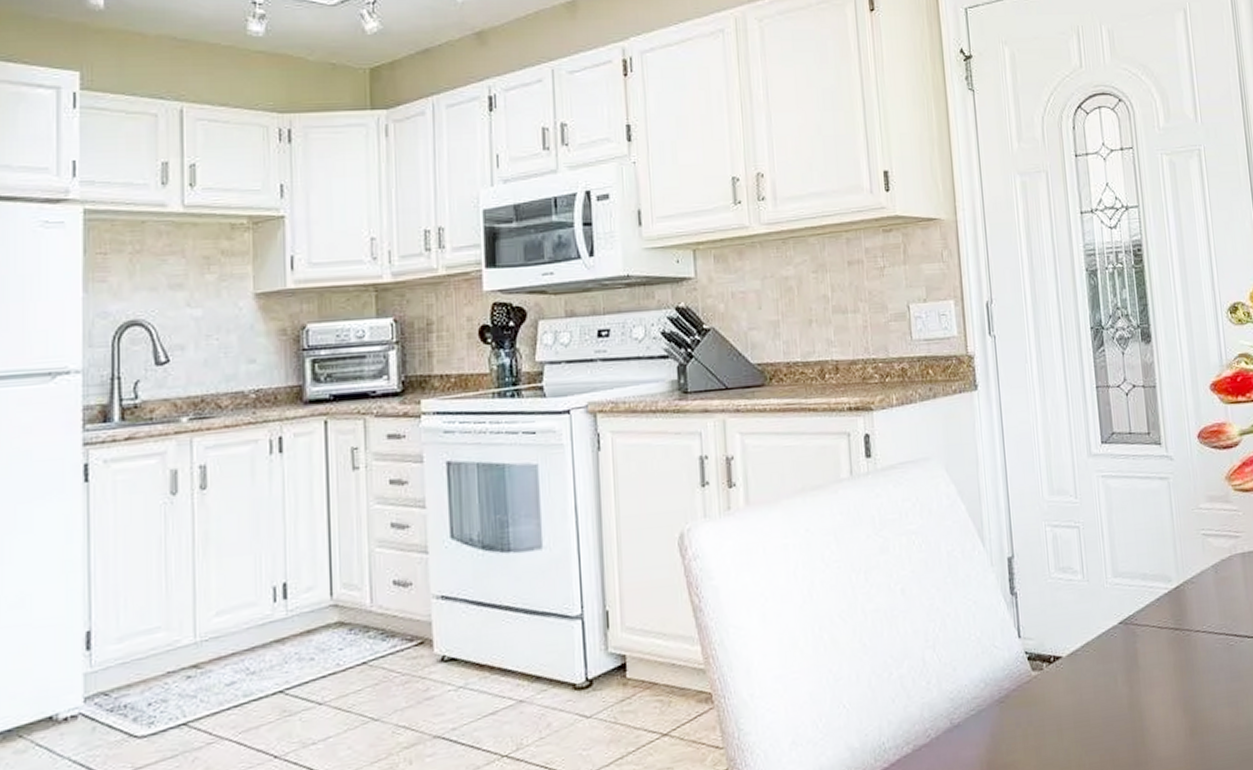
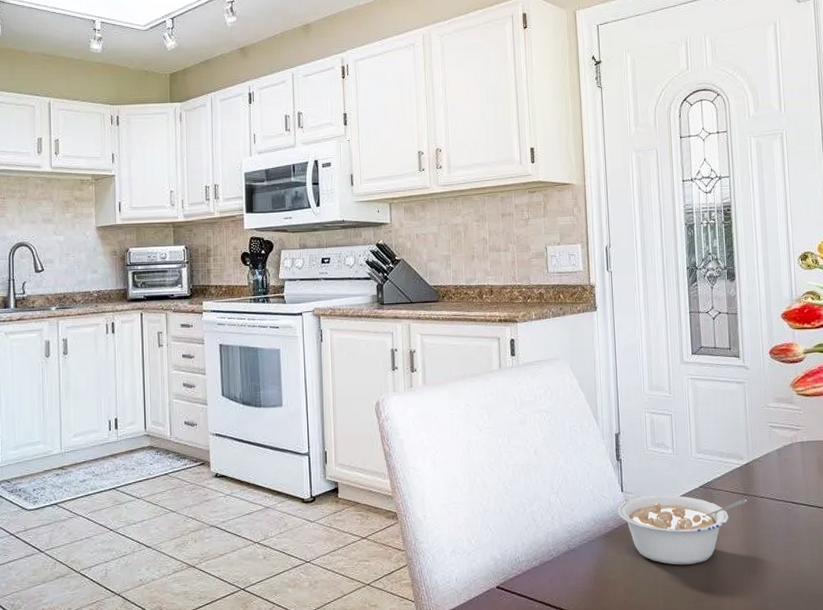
legume: none [1014,635,1179,735] -> present [618,495,747,565]

